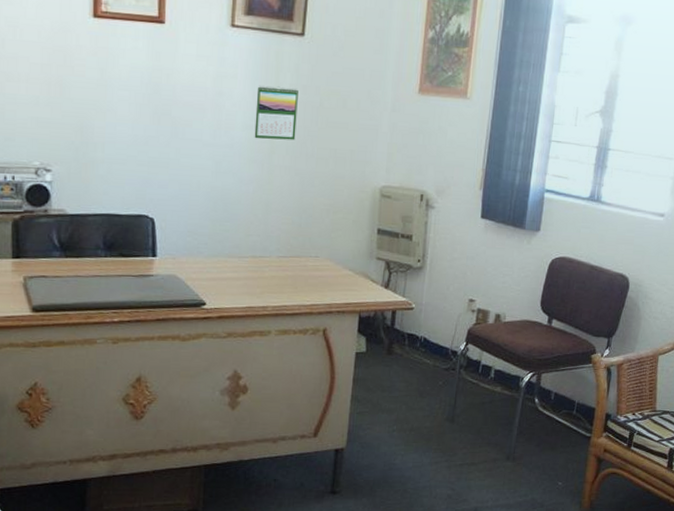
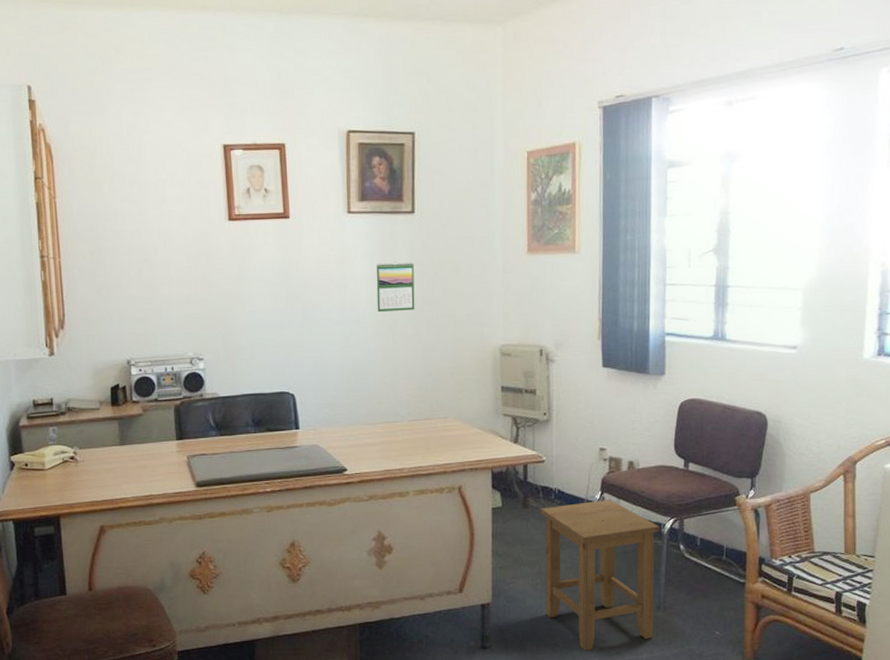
stool: none [398,351,518,497] -> present [540,500,660,651]

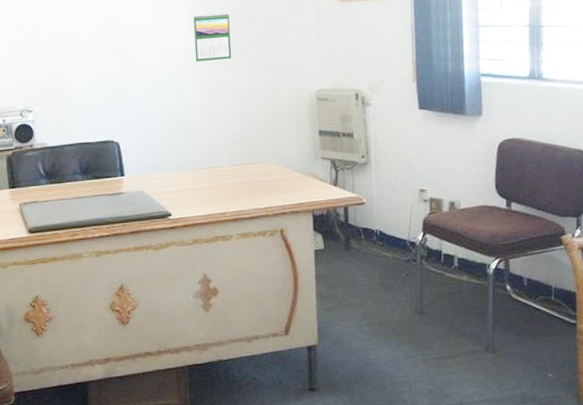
stool: present [540,500,660,651] -> none [362,241,485,393]

